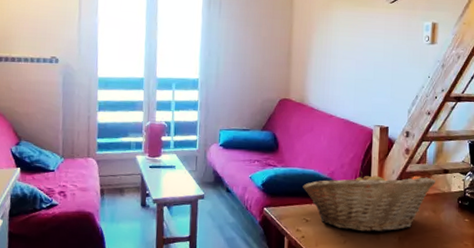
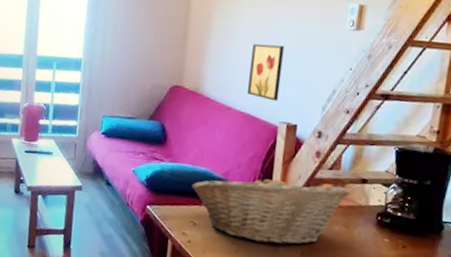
wall art: none [346,59,374,108] -> present [248,43,284,101]

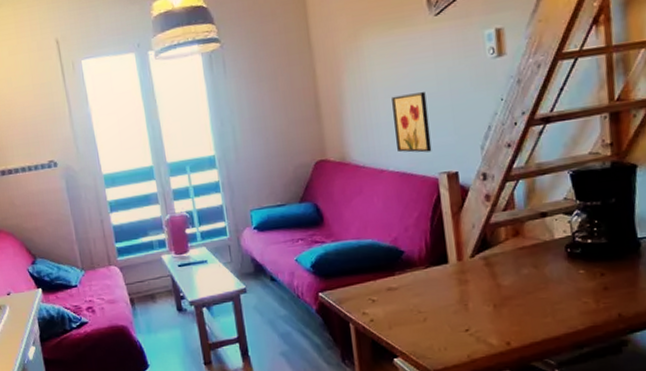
fruit basket: present [191,172,350,245] -> none [361,226,532,305]

